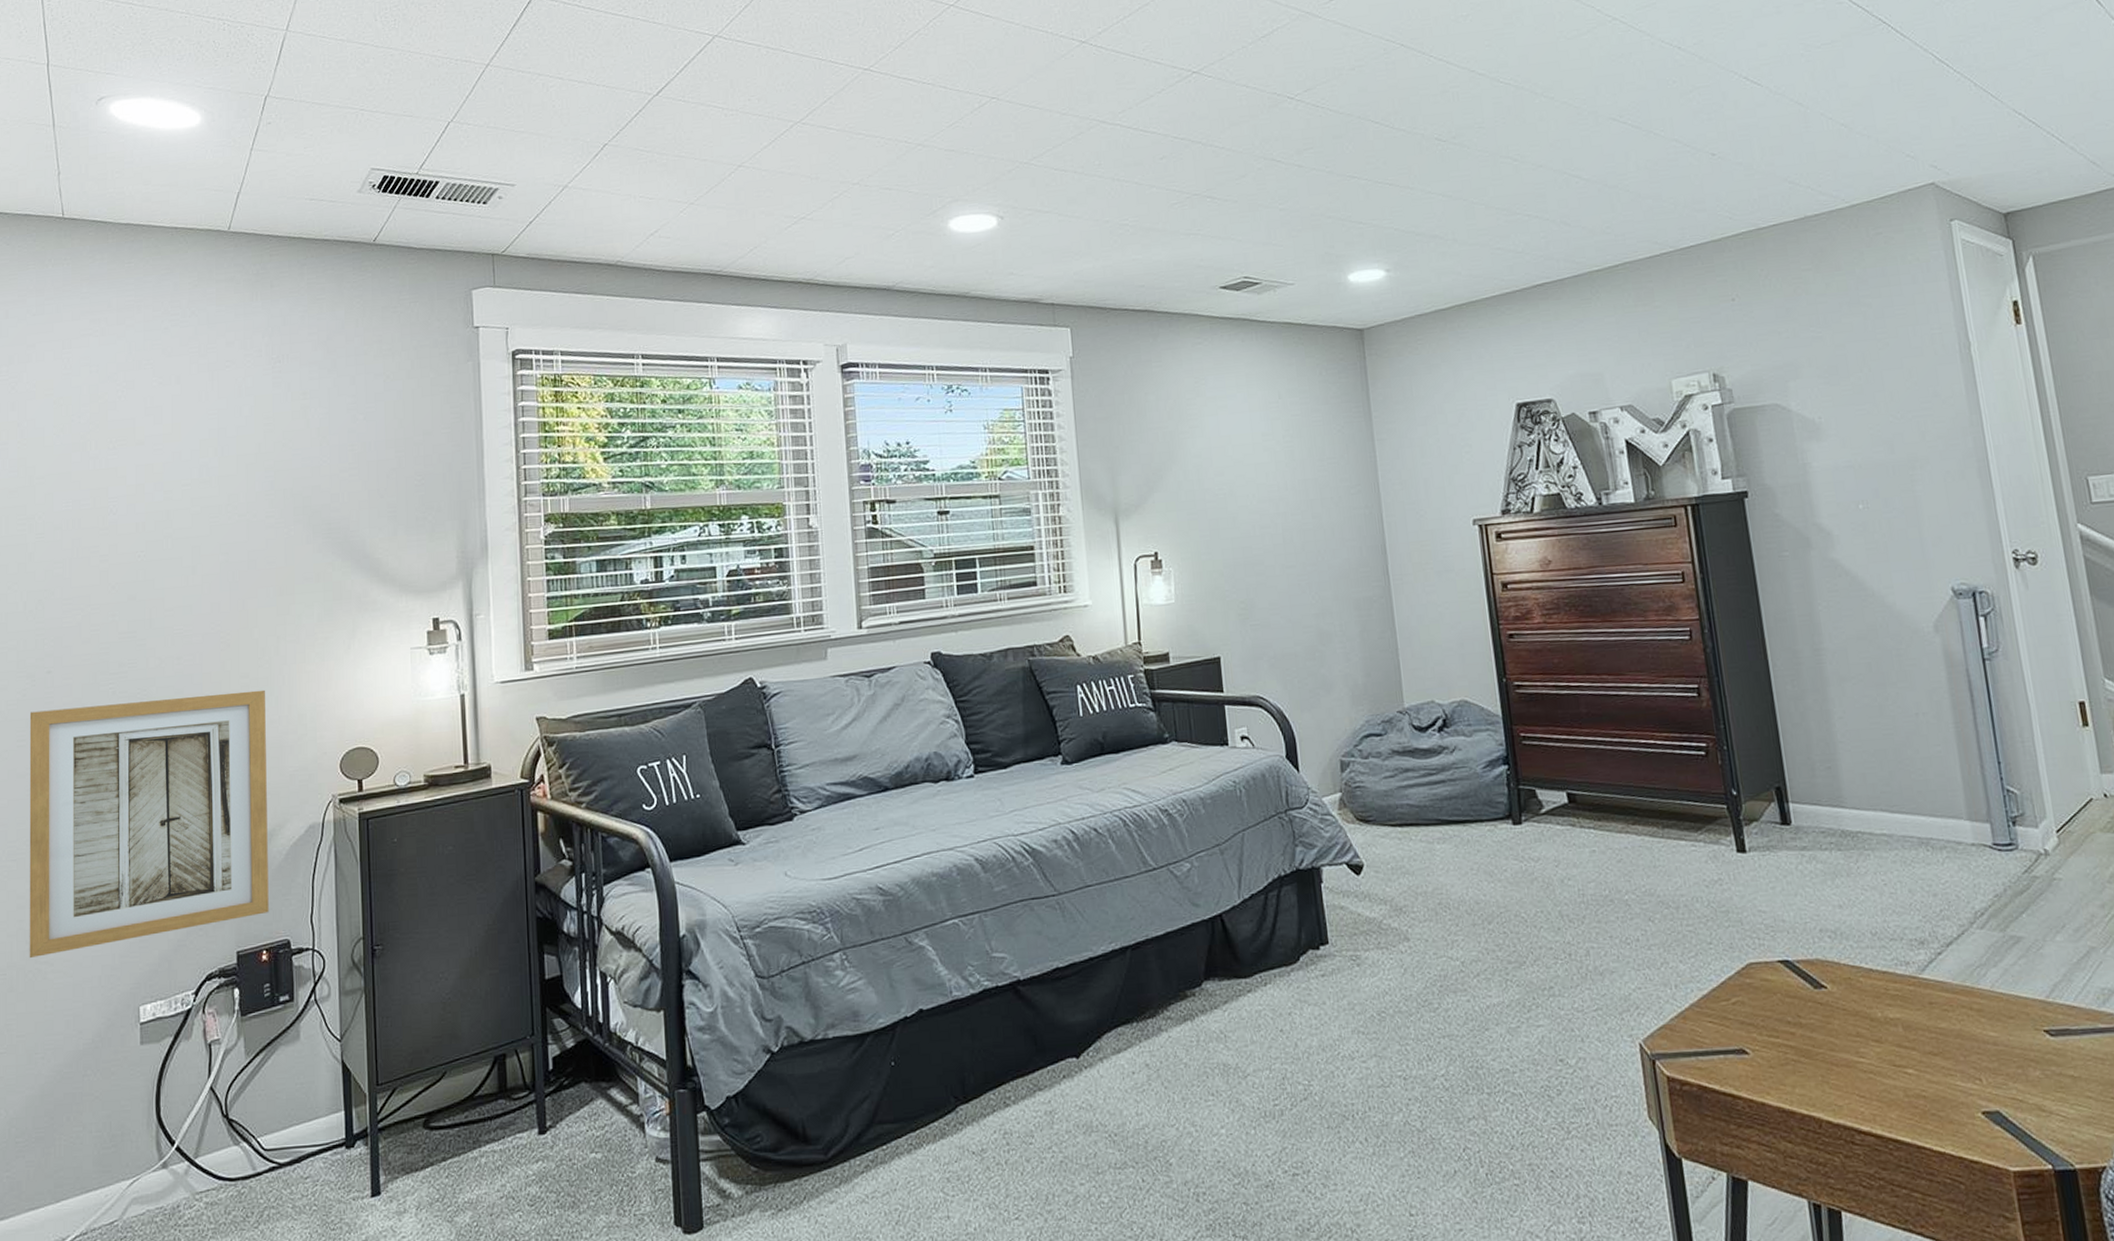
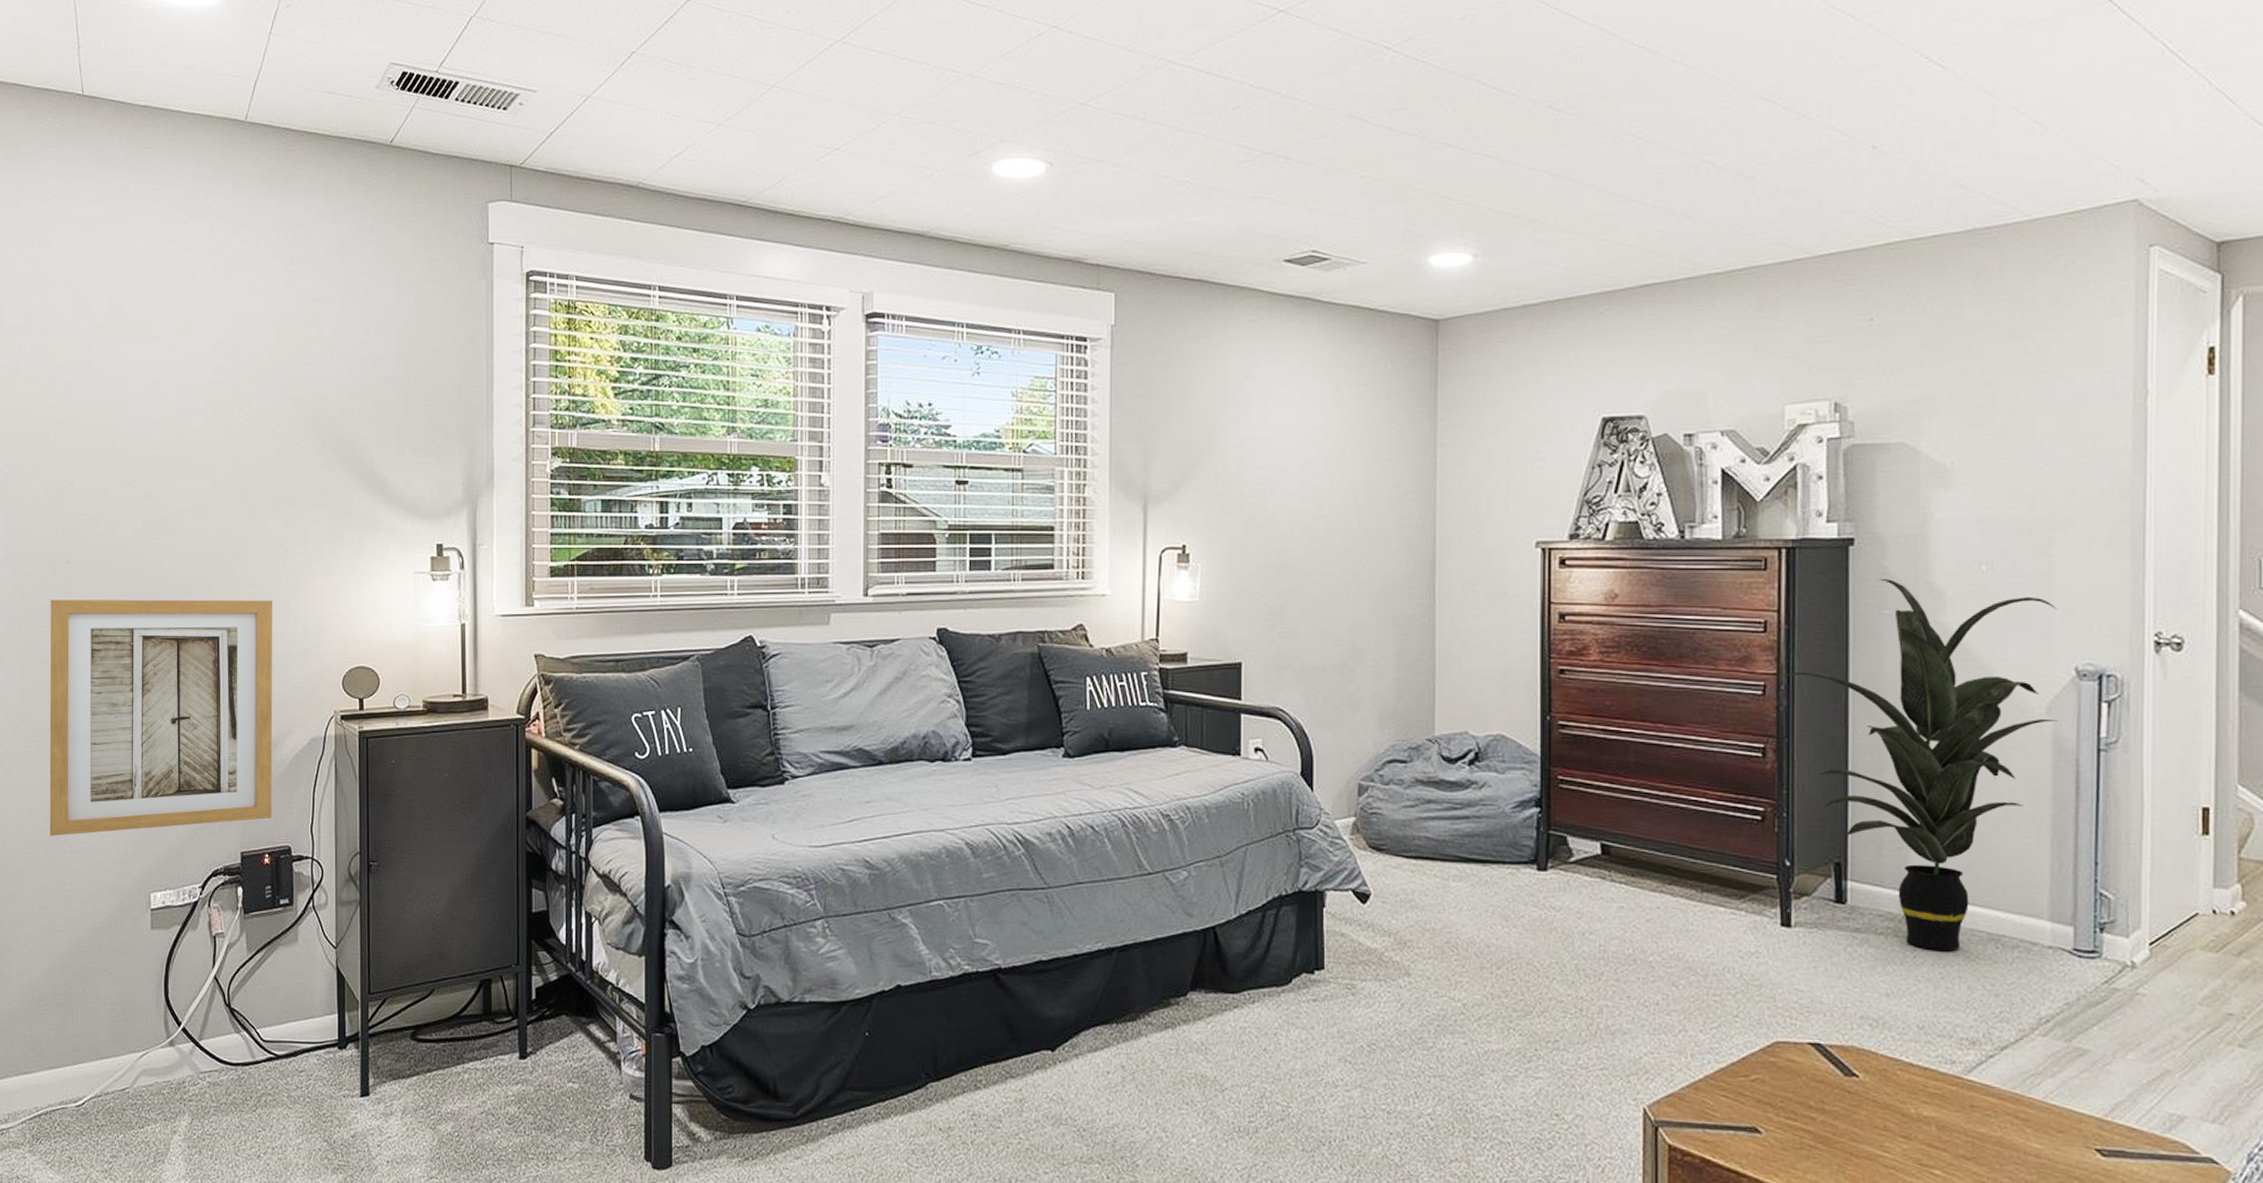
indoor plant: none [1704,524,1945,859] -> present [1783,578,2058,951]

